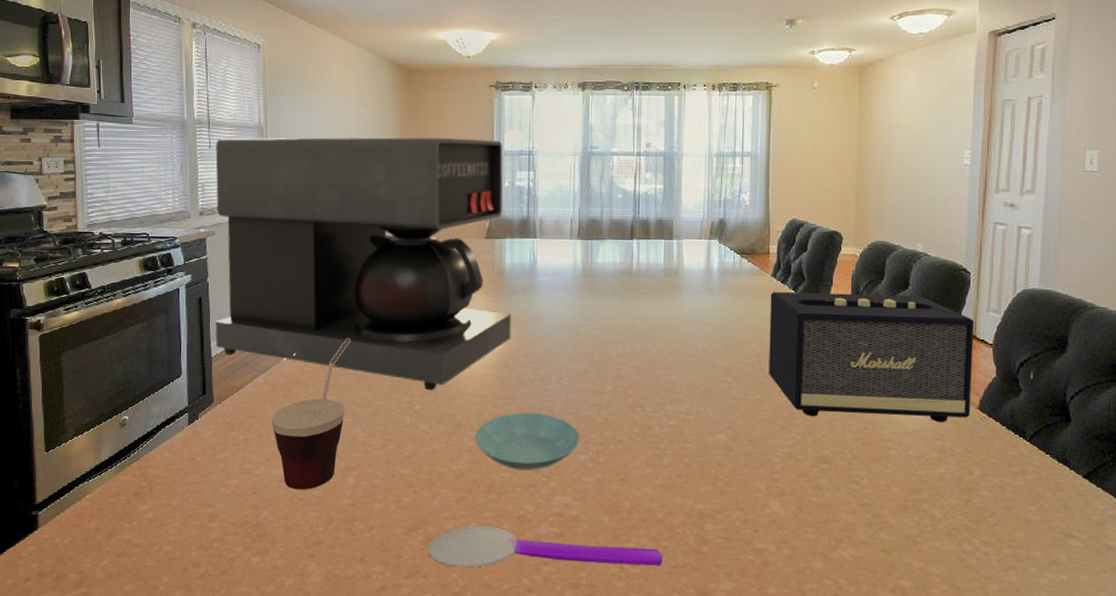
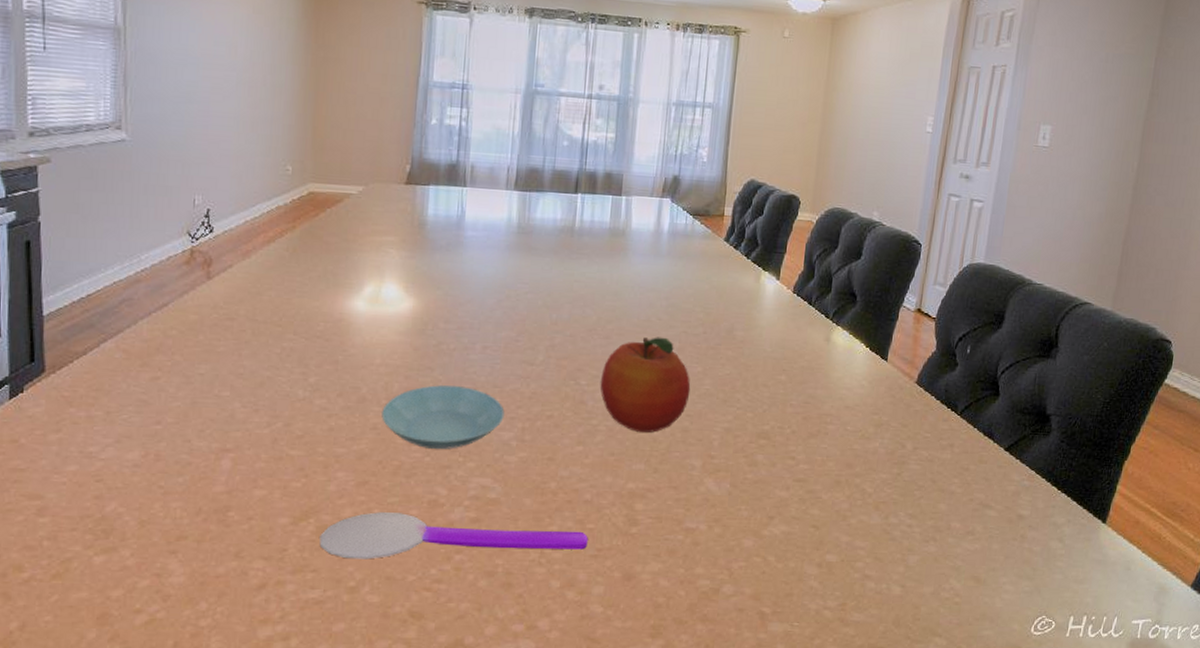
coffee maker: present [215,137,512,390] -> none [49,39,432,359]
cup: present [271,339,350,490] -> none [123,297,231,477]
fruit: none [664,367,750,456] -> present [600,337,691,433]
speaker: present [769,291,974,423] -> none [713,257,920,397]

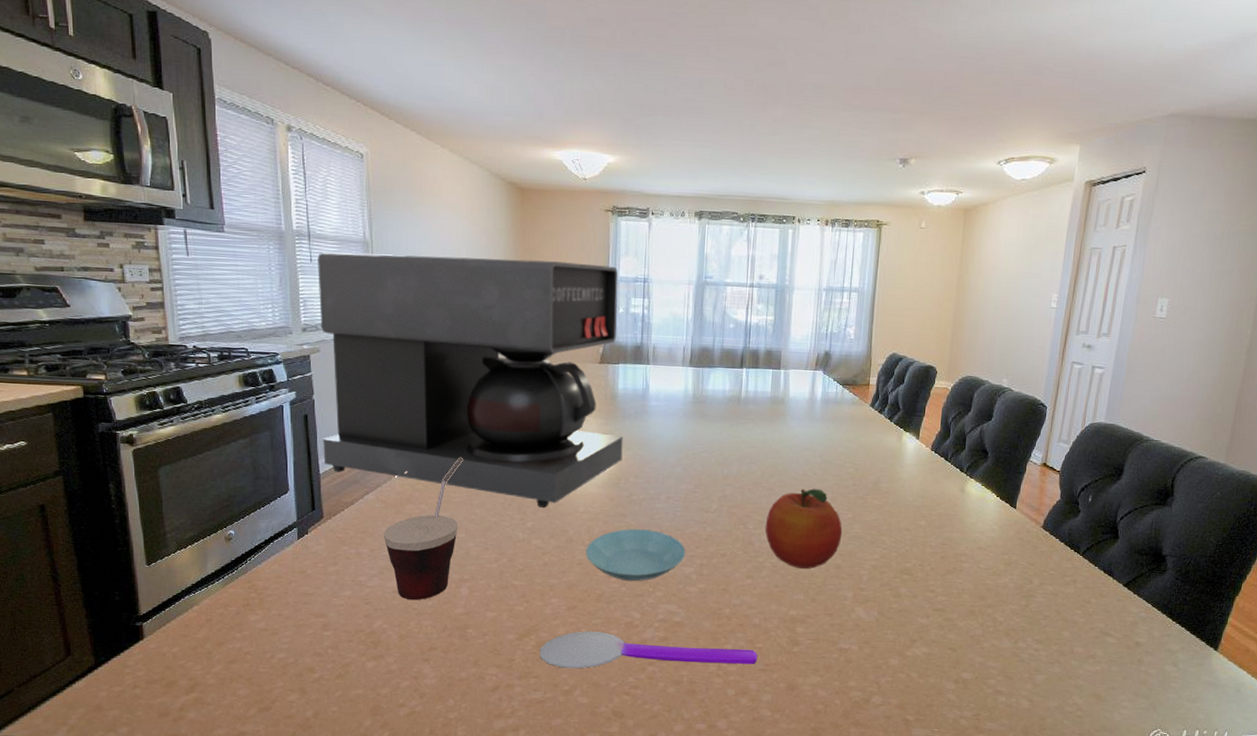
coffee maker: none [49,39,432,359] -> present [318,252,623,507]
cup: none [123,297,231,477] -> present [383,458,463,601]

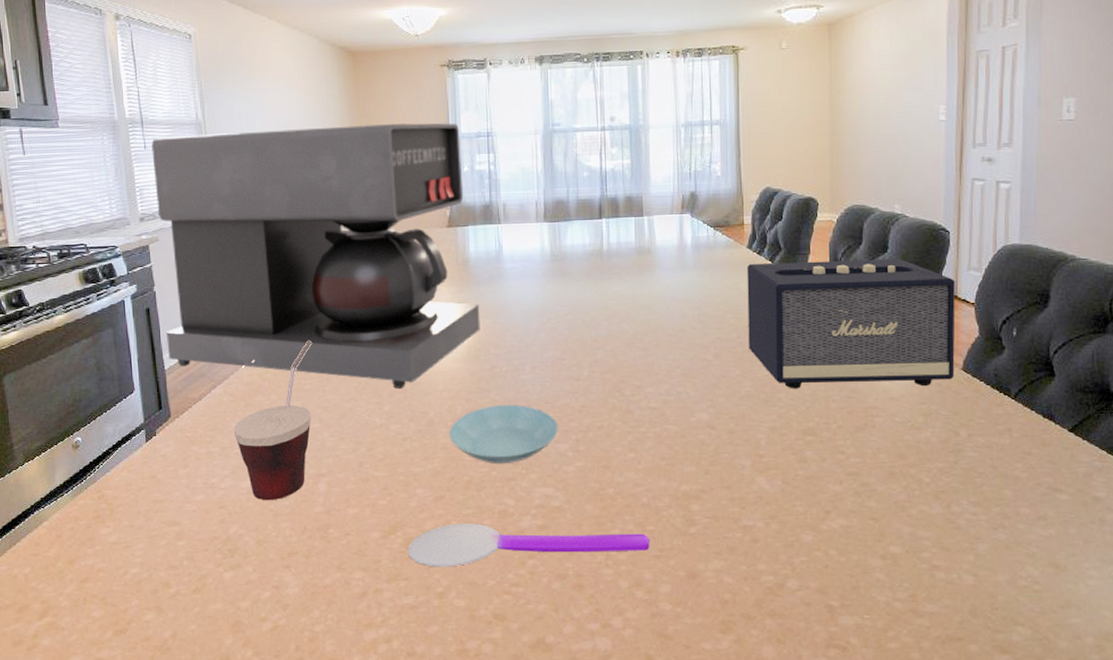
fruit: present [765,488,843,569] -> none [643,345,732,436]
speaker: none [862,420,1046,540] -> present [746,259,955,389]

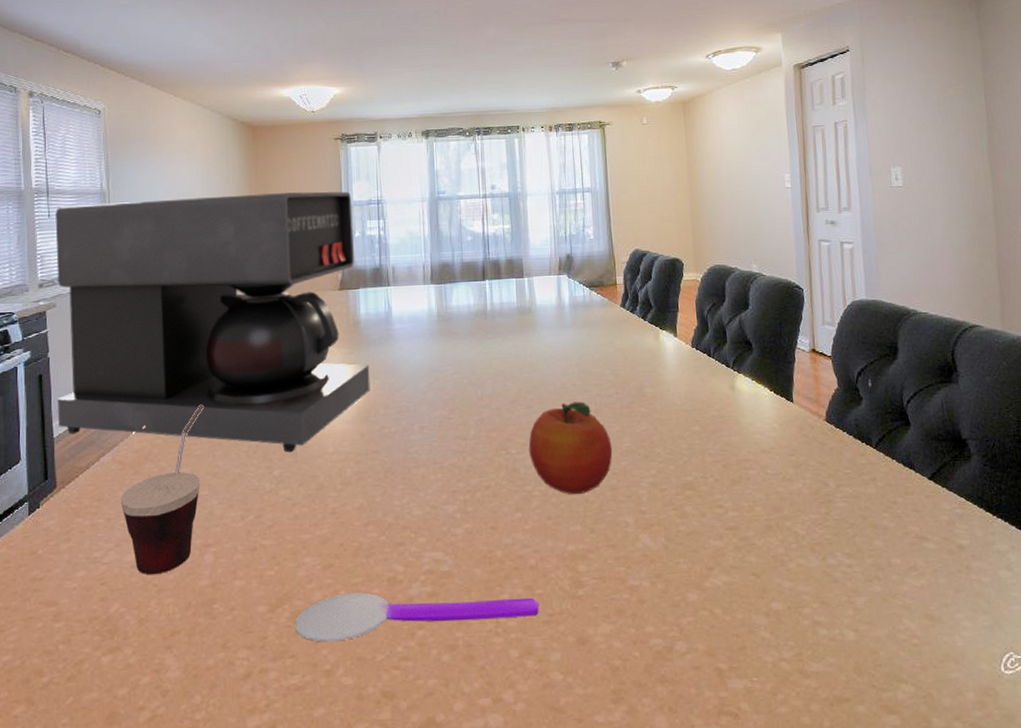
saucer: present [449,405,558,464] -> none [339,466,447,529]
fruit: none [643,345,732,436] -> present [528,401,613,494]
speaker: present [746,259,955,389] -> none [621,315,819,444]

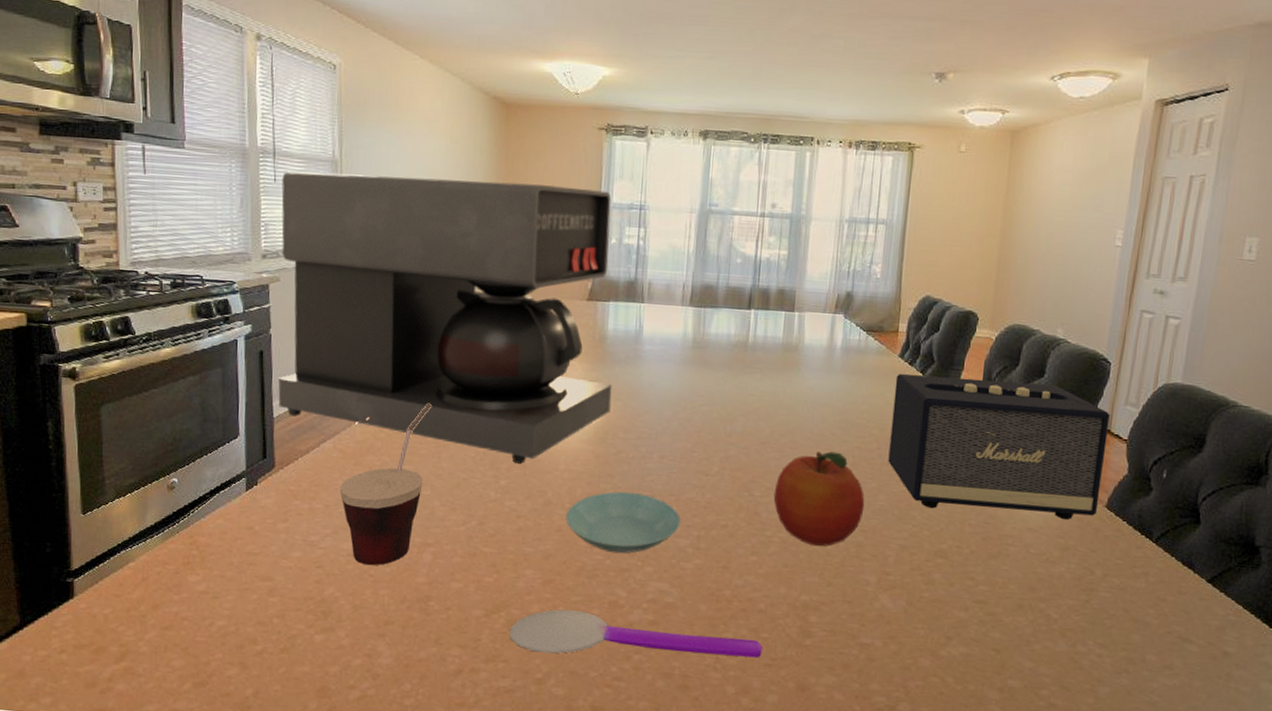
saucer: none [339,466,447,529] -> present [566,491,681,554]
speaker: none [621,315,819,444] -> present [888,373,1110,521]

